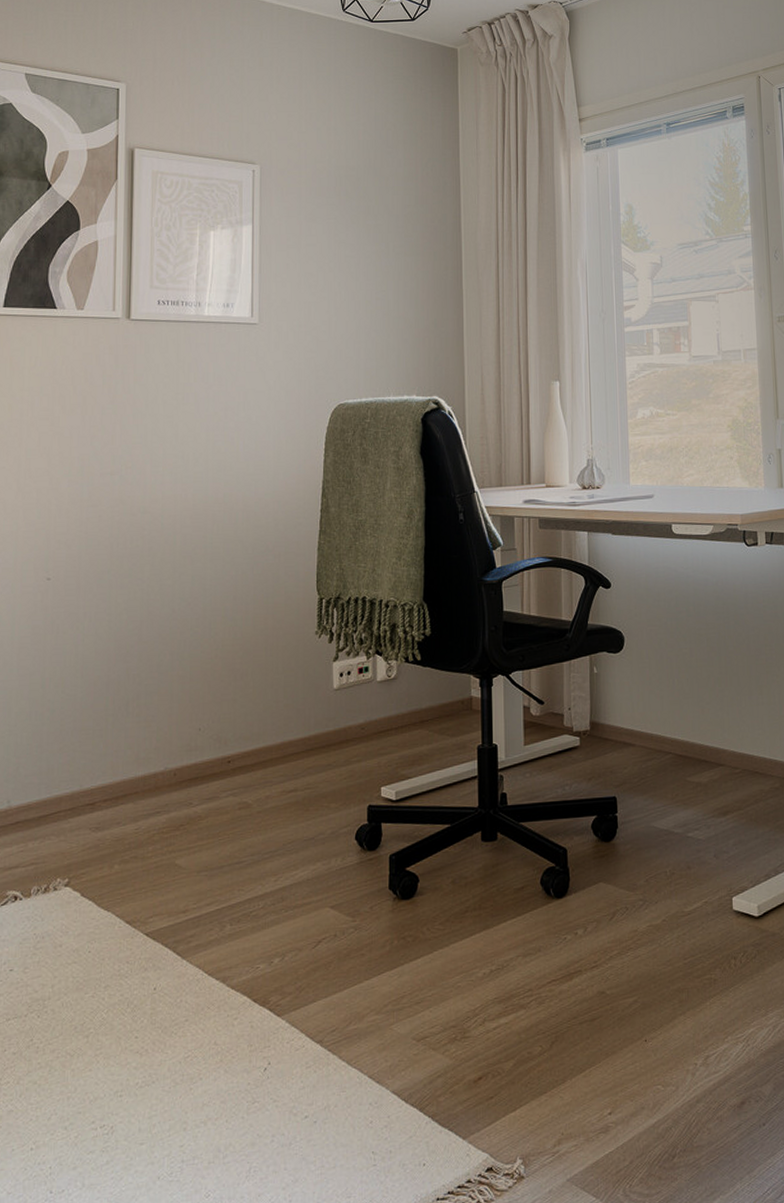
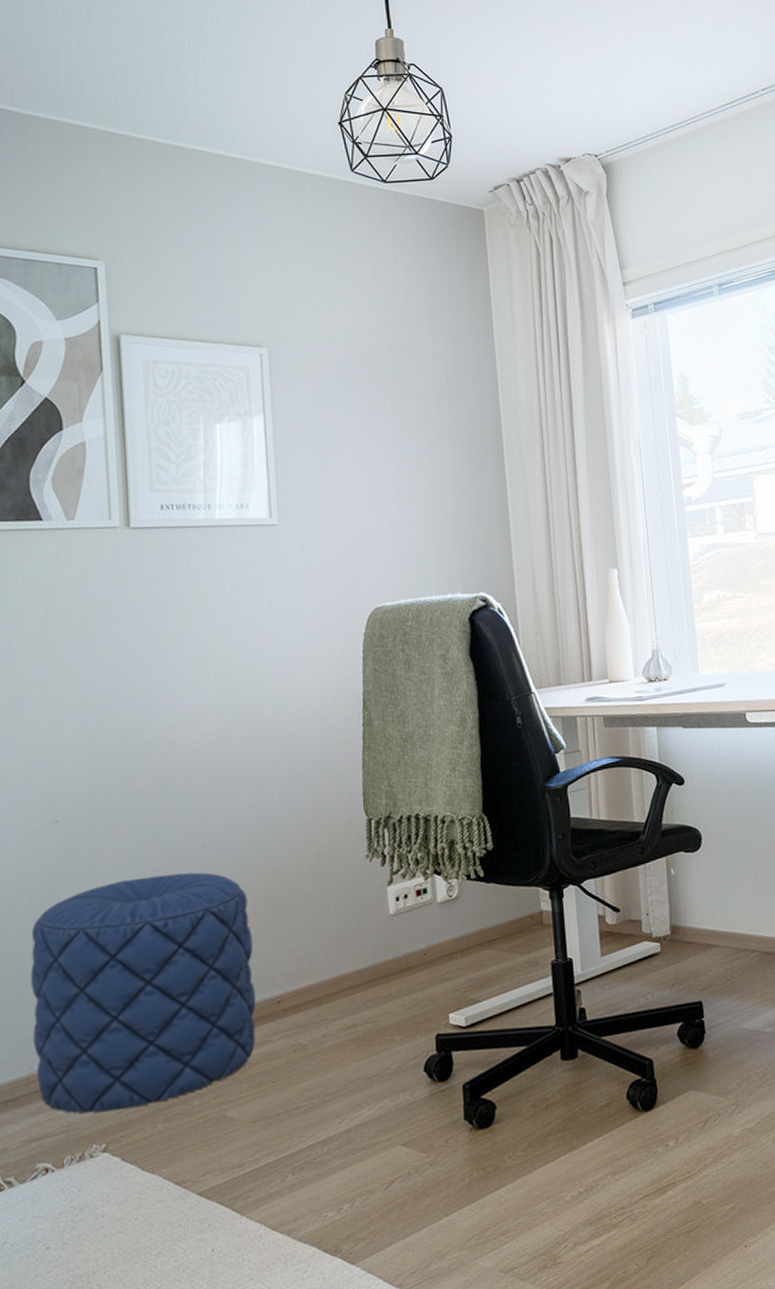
pouf: none [13,634,210,849] -> present [31,872,256,1114]

